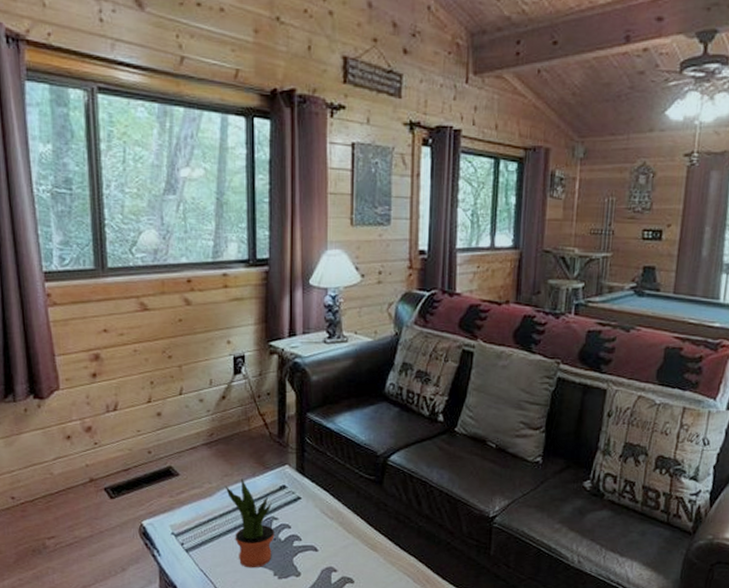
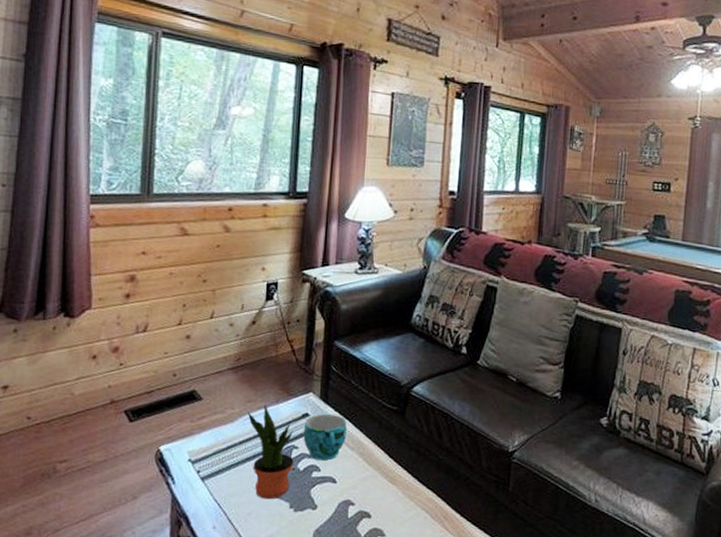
cup: none [282,485,325,530] -> present [303,413,347,461]

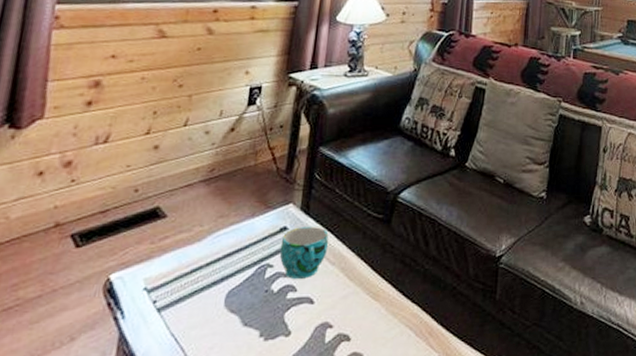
potted plant: present [248,405,294,500] -> none [218,220,269,329]

